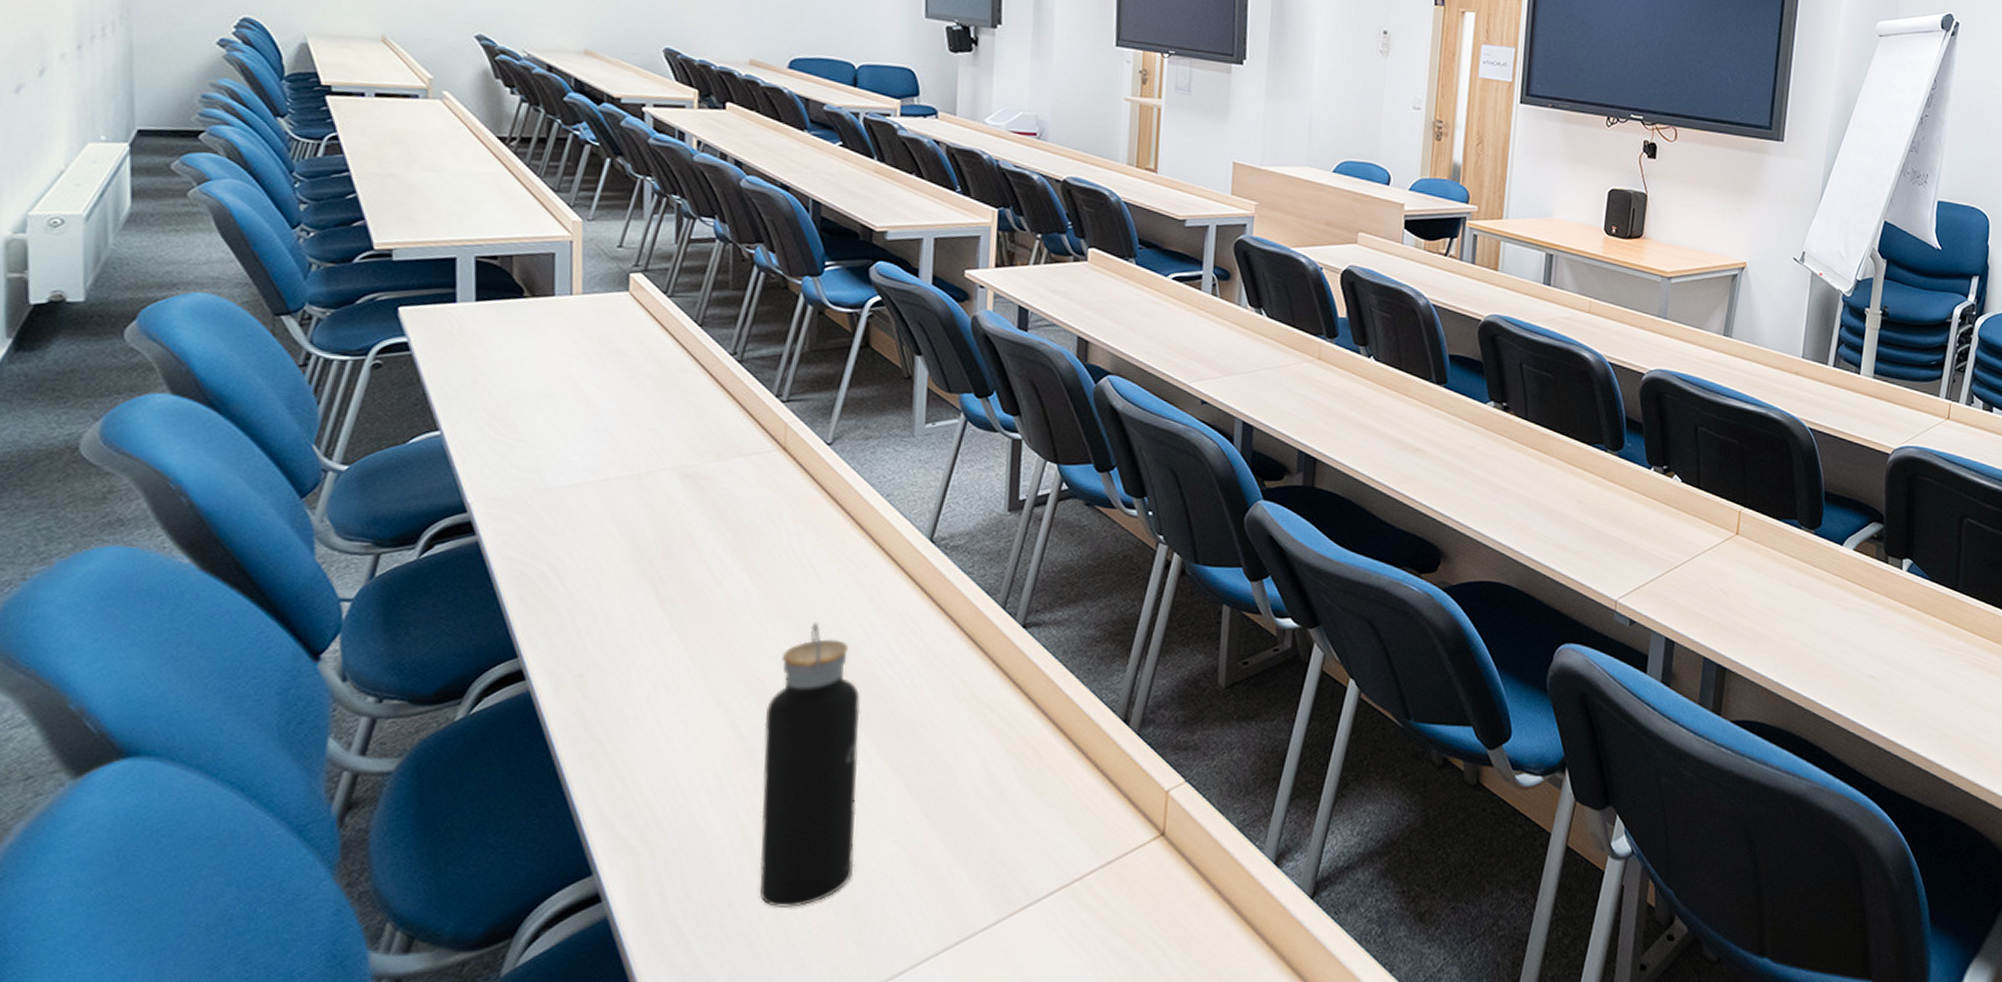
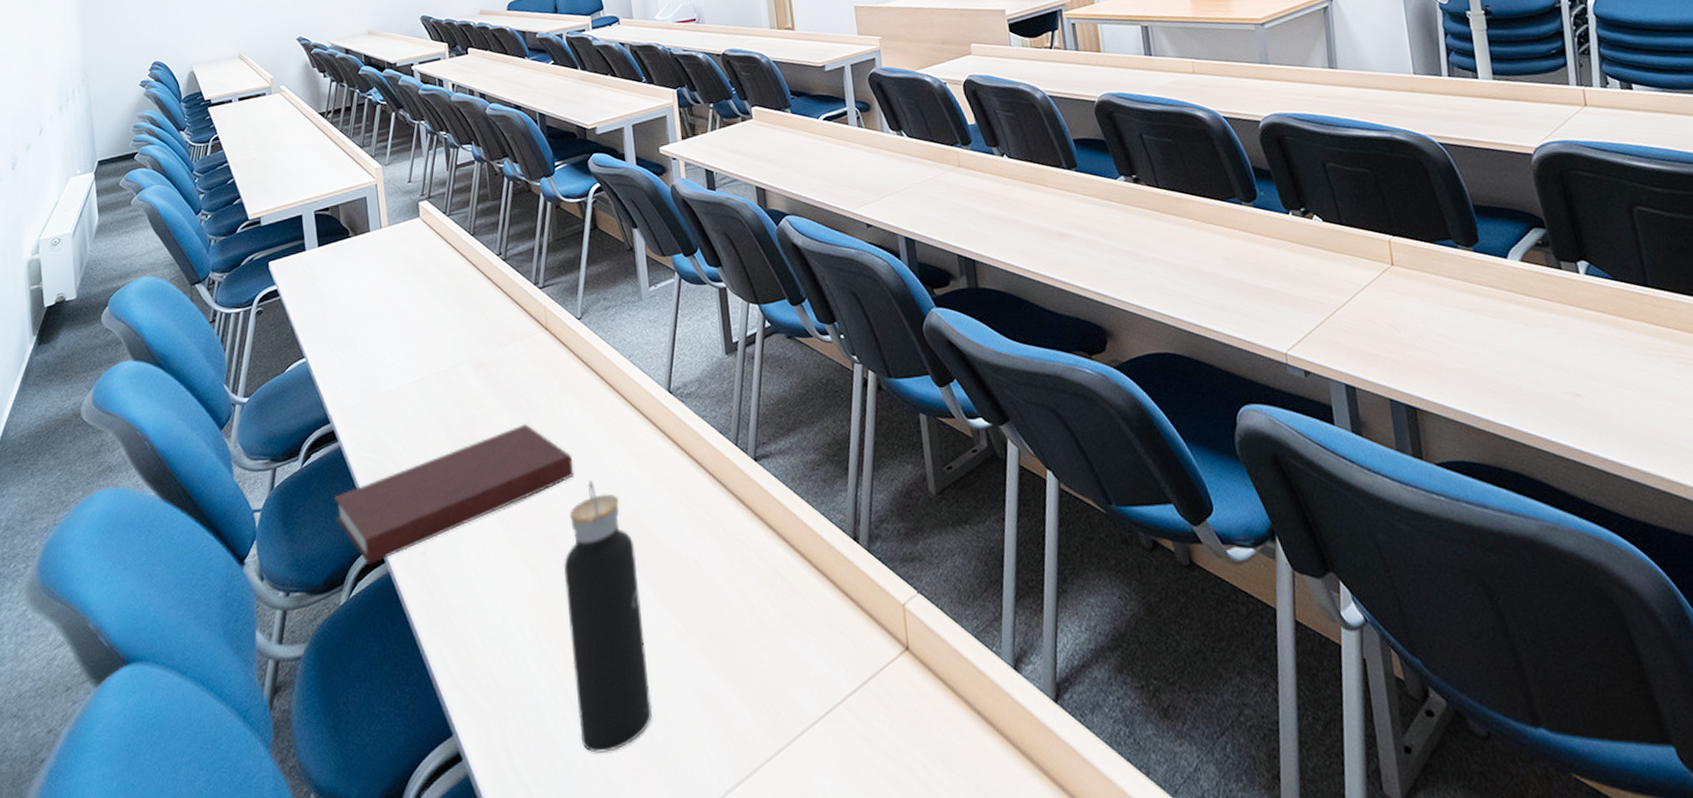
notebook: none [461,550,796,681] -> present [334,424,574,566]

